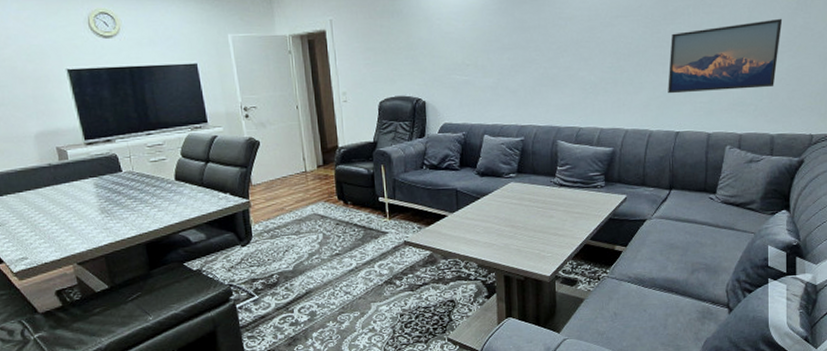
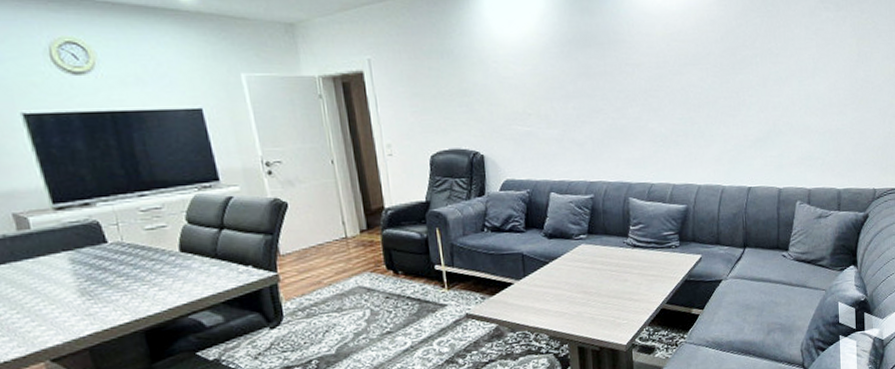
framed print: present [668,18,783,94] -> none [738,70,845,148]

